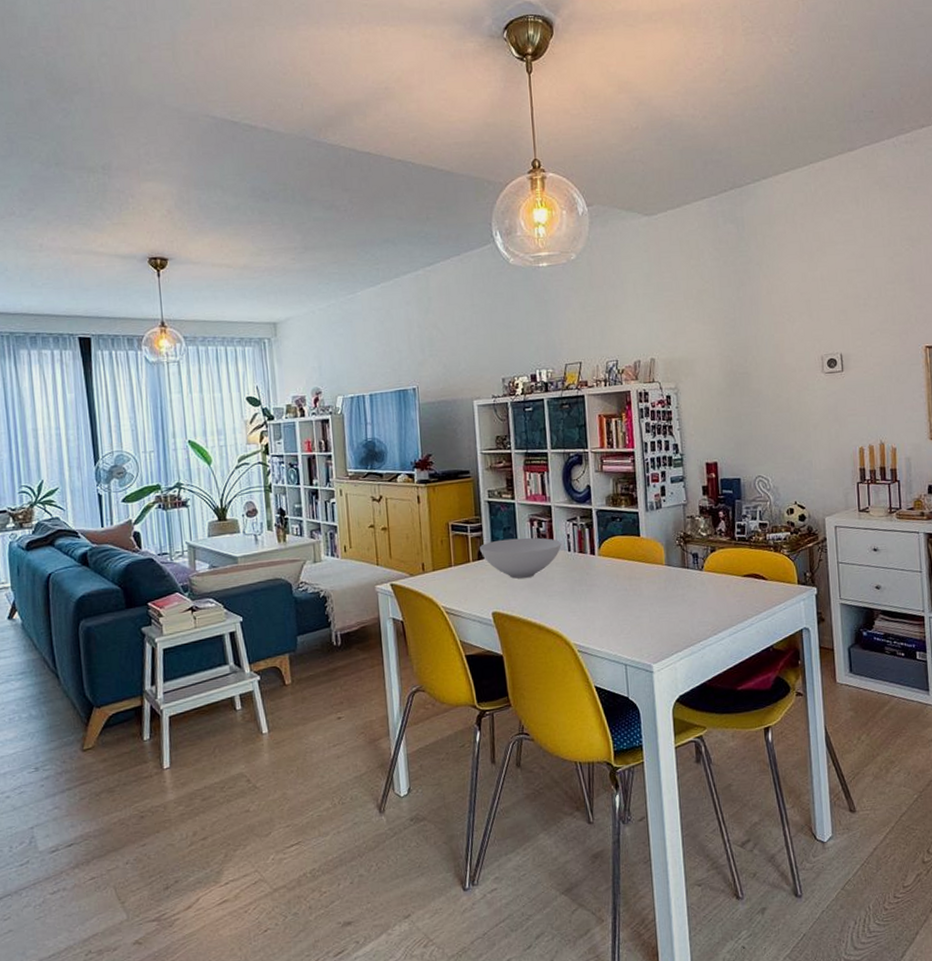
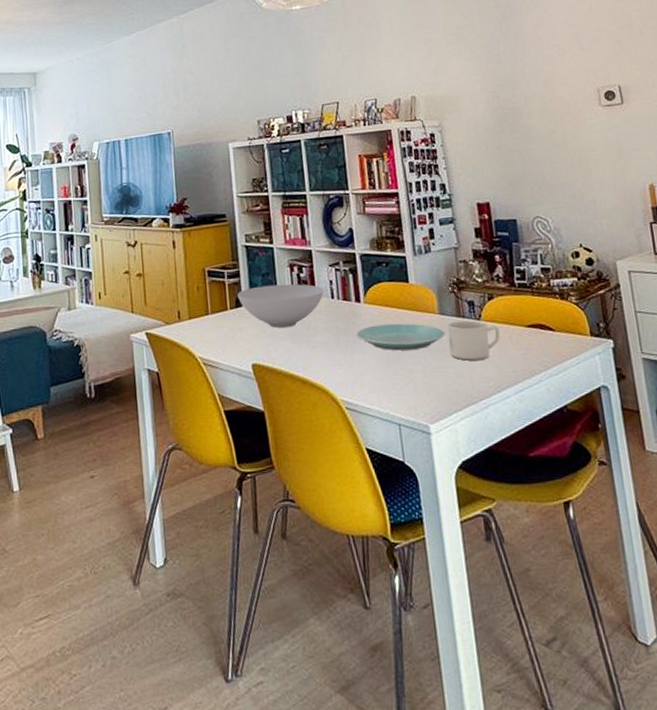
plate: none [590,573,671,599] -> present [356,323,446,351]
mug: none [673,570,719,607] -> present [447,320,500,361]

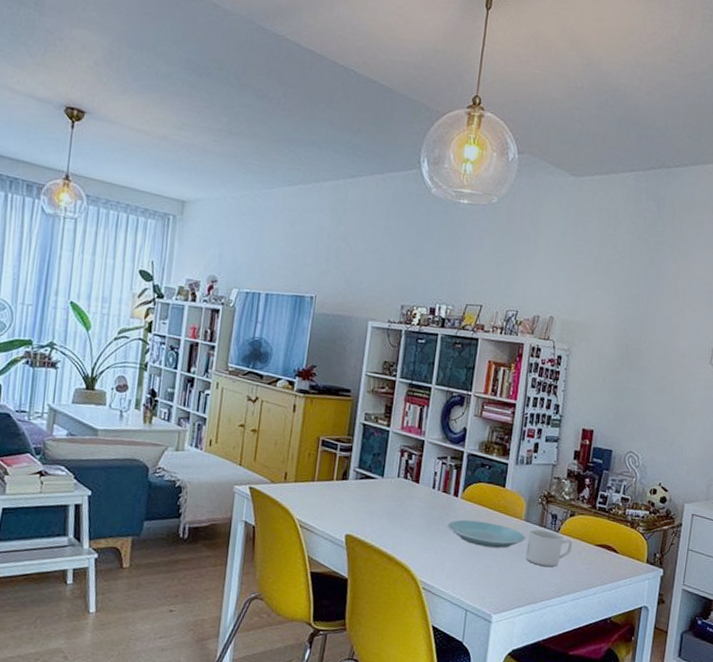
bowl: present [236,284,324,328] -> none [345,464,428,507]

